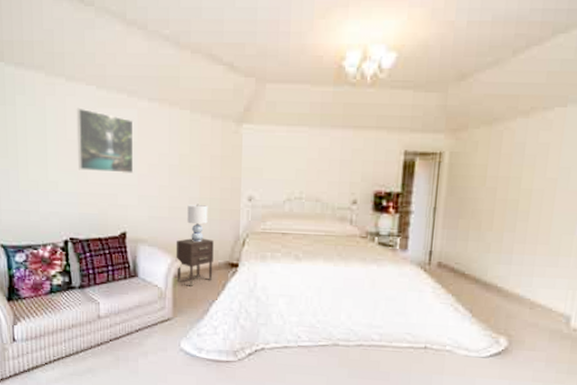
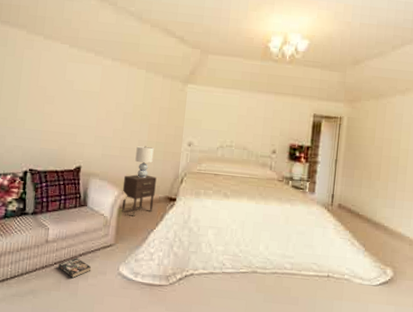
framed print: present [76,107,134,175] -> none [45,61,98,118]
book: none [114,334,150,356] -> present [58,258,92,279]

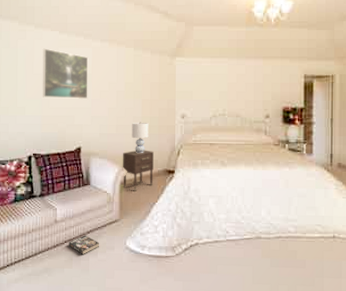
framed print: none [45,61,98,118] -> present [42,48,89,100]

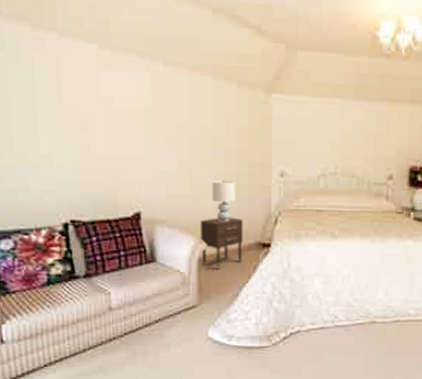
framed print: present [42,48,89,100] -> none [73,68,148,147]
book: present [69,235,100,255] -> none [130,325,173,349]

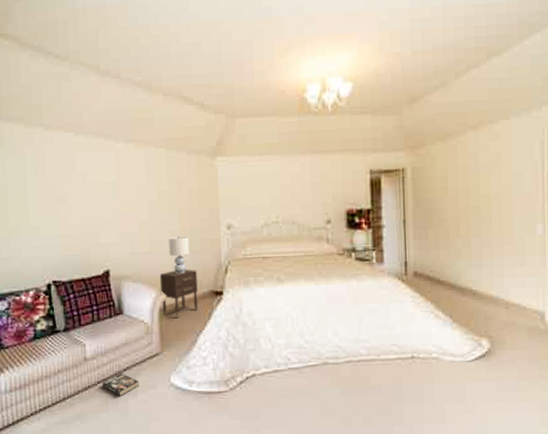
book: none [130,325,173,349] -> present [102,373,140,397]

